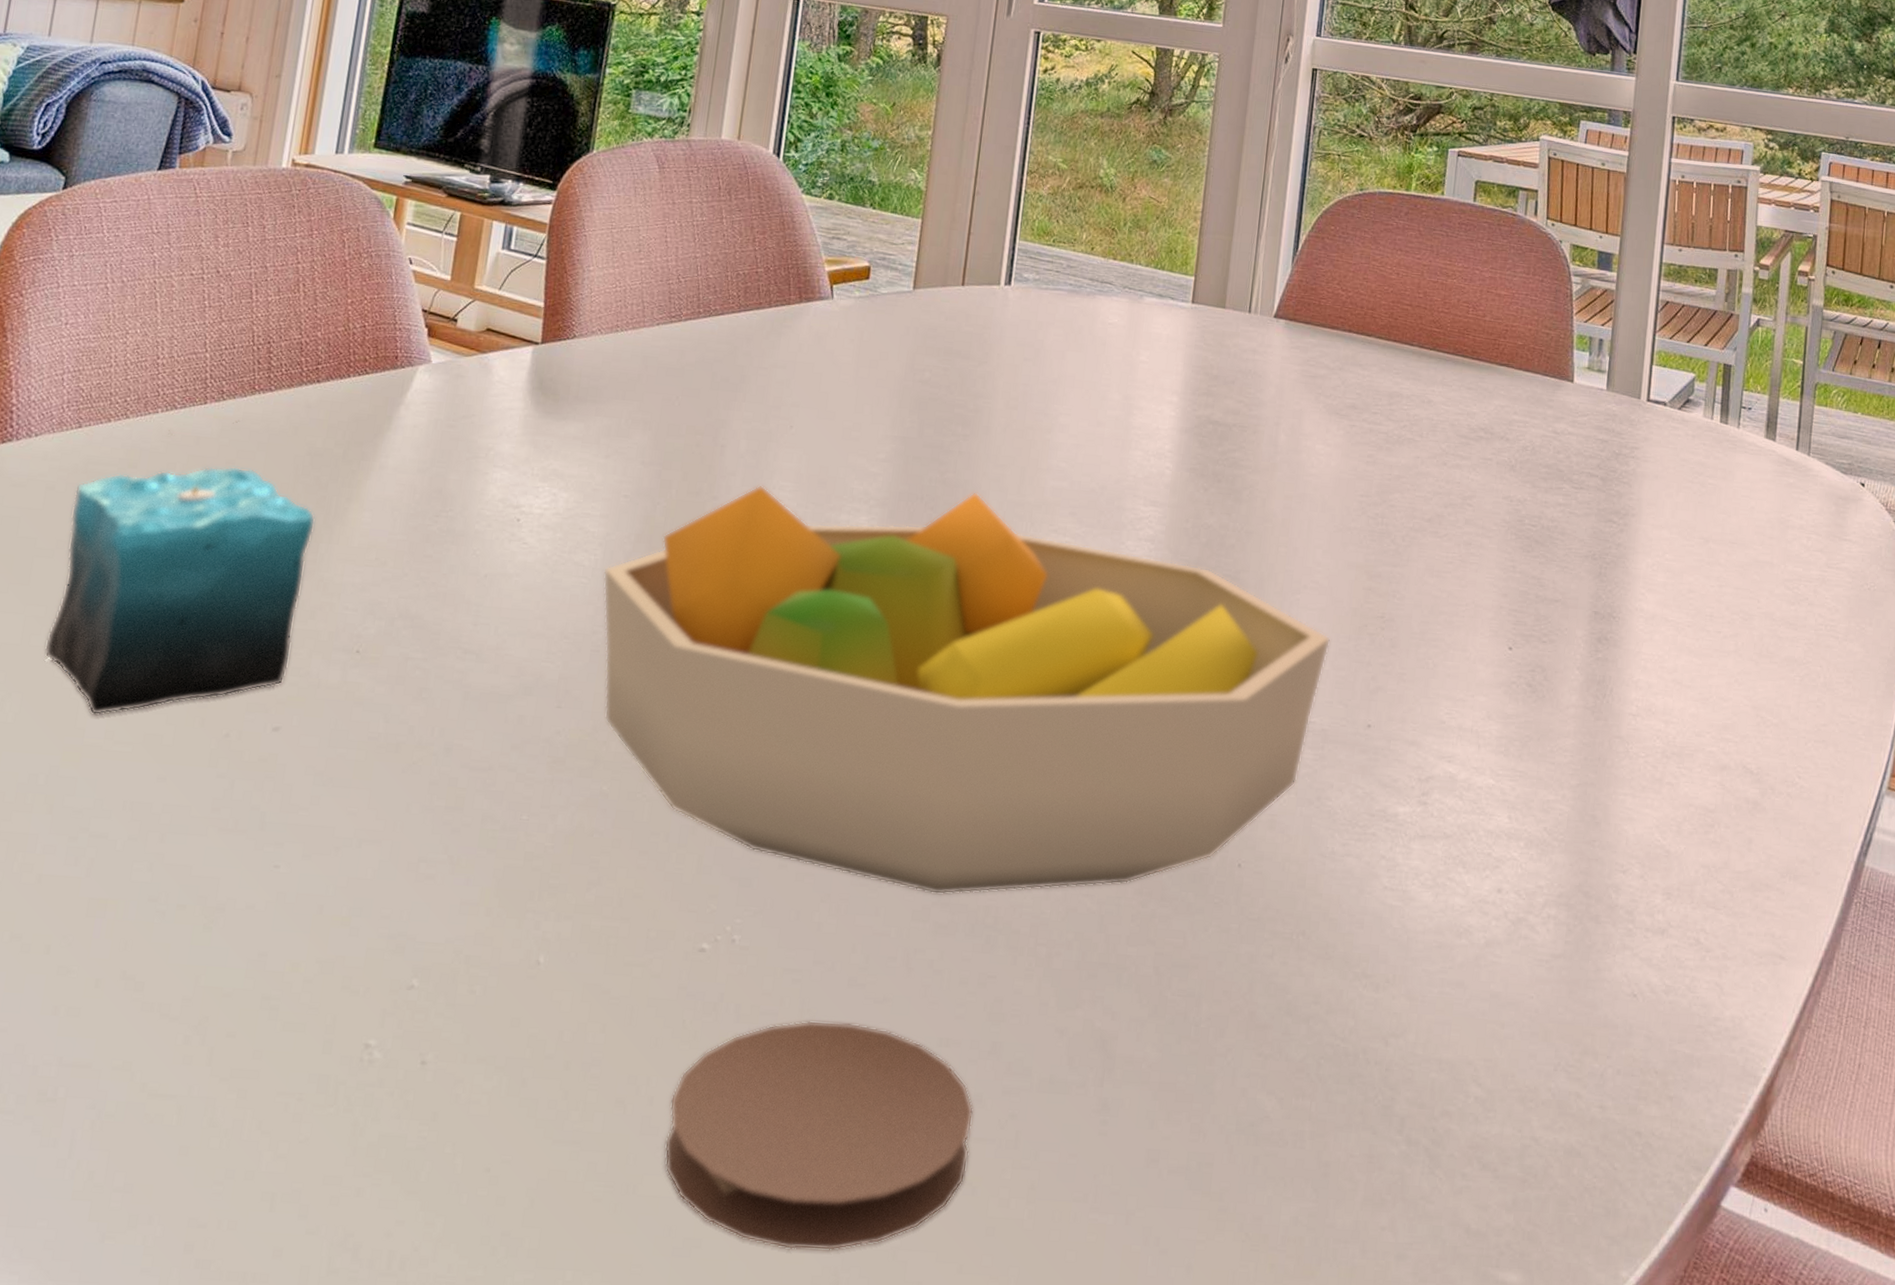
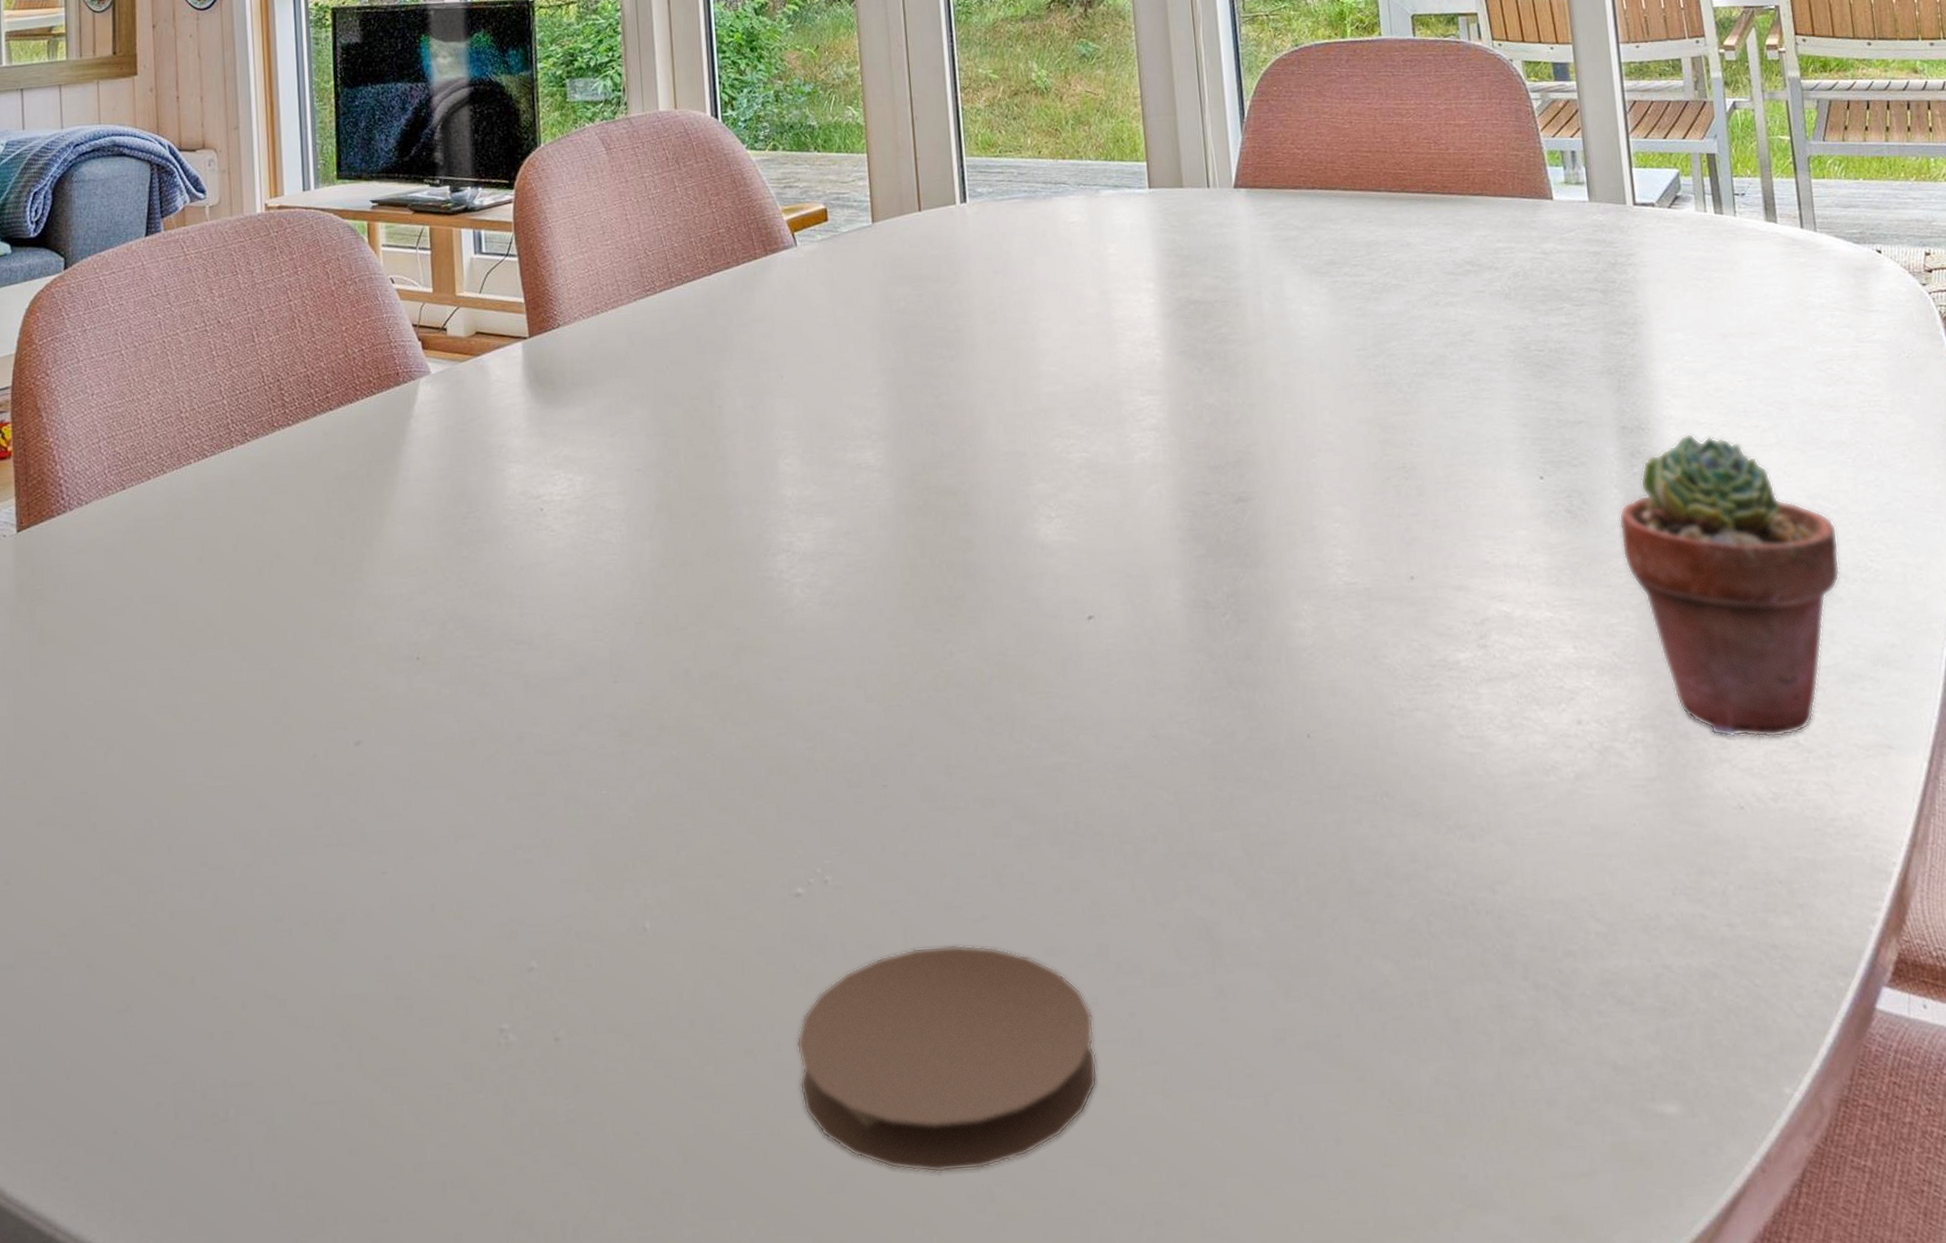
candle: present [44,419,316,716] -> none [132,457,358,756]
fruit bowl: present [603,485,1331,895] -> none [631,410,1356,809]
potted succulent: none [1571,629,1774,933] -> present [1618,434,1841,738]

